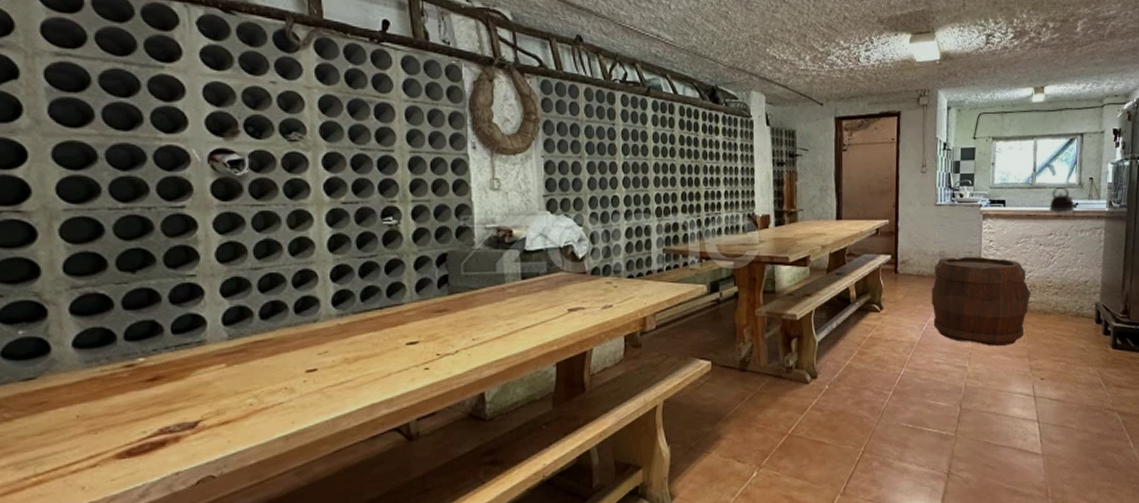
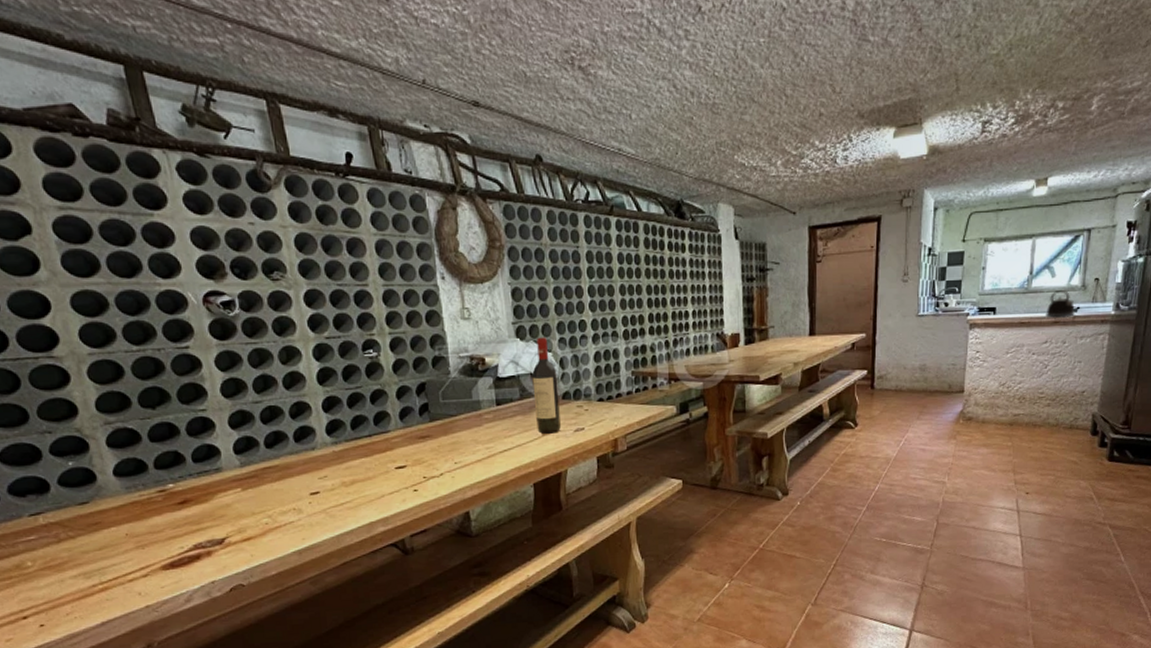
wine bottle: none [561,211,589,310] -> present [532,337,562,434]
wooden barrel: present [931,256,1031,346] -> none [909,368,1020,461]

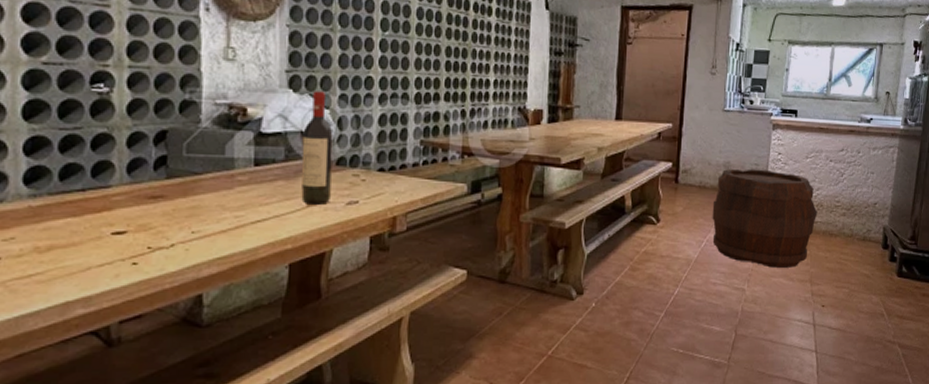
wooden barrel: none [909,368,1020,461] -> present [712,169,818,268]
kettle: present [1046,289,1075,318] -> none [842,99,868,127]

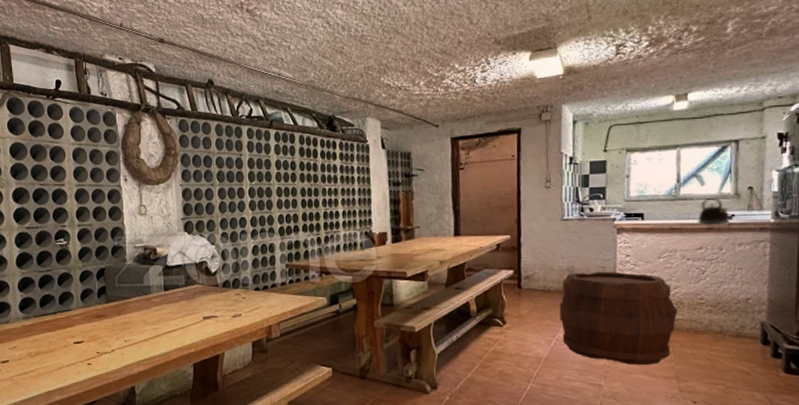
wine bottle: present [301,91,334,205] -> none [197,232,221,318]
kettle: none [842,99,868,127] -> present [698,197,730,225]

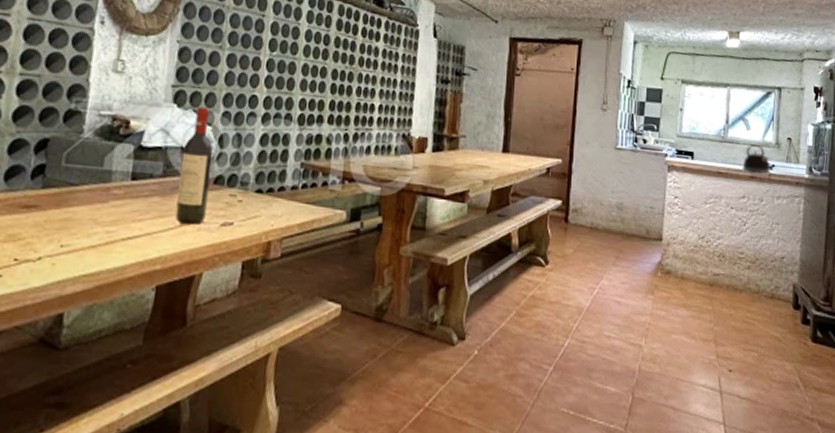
wine bottle: none [197,232,221,318] -> present [175,107,214,224]
wooden barrel: present [559,271,678,365] -> none [605,211,720,324]

